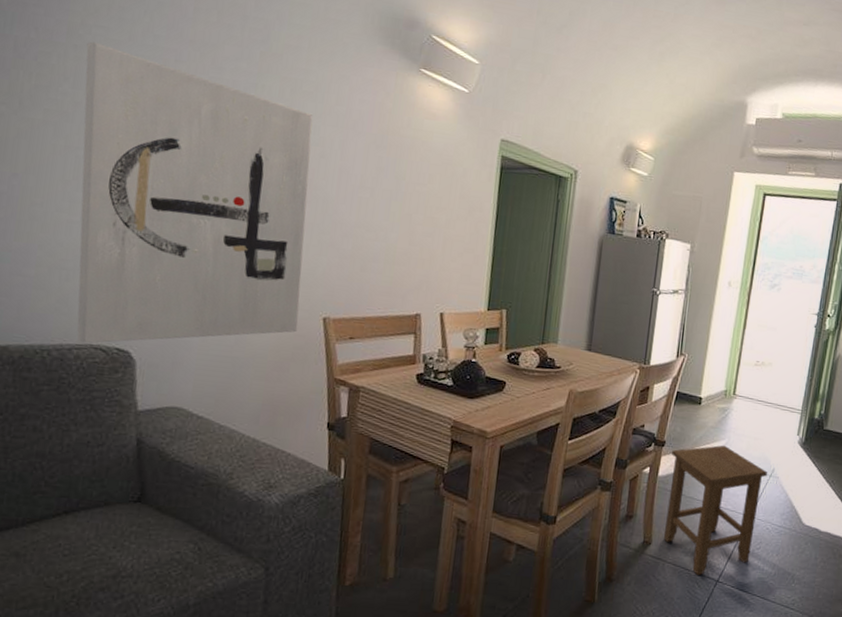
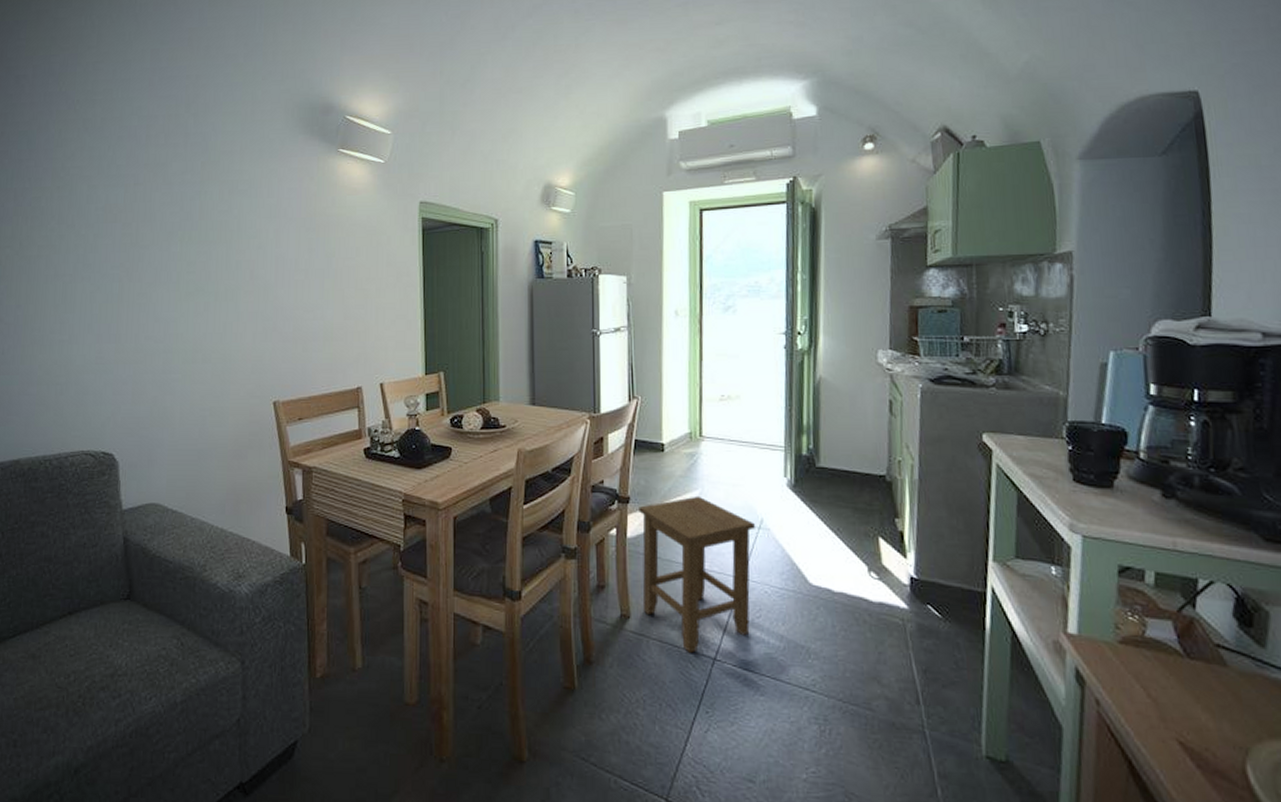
wall art: present [76,41,314,344] -> none [66,181,252,451]

